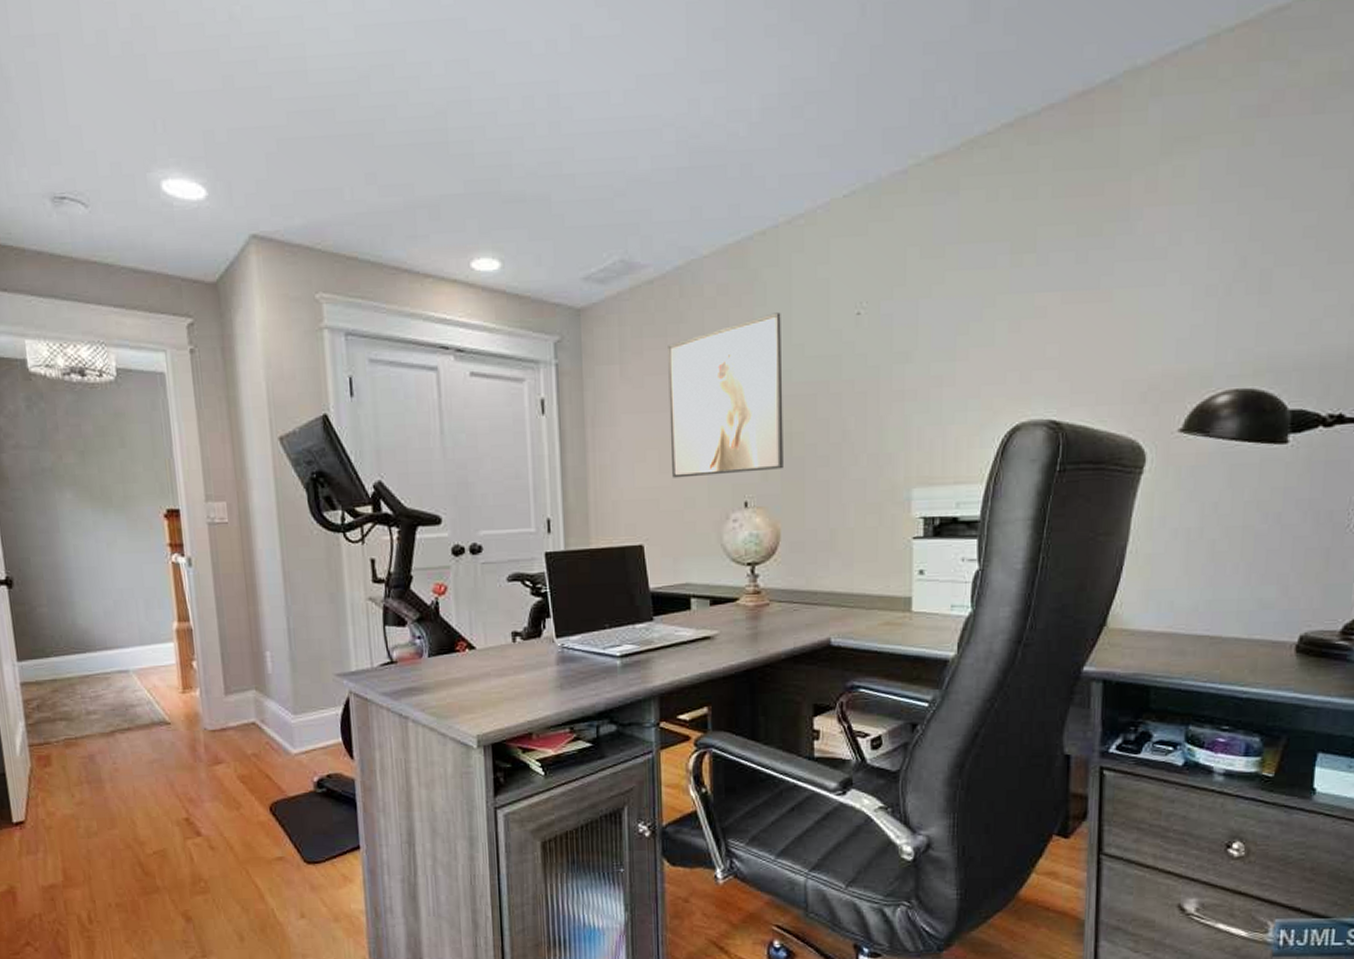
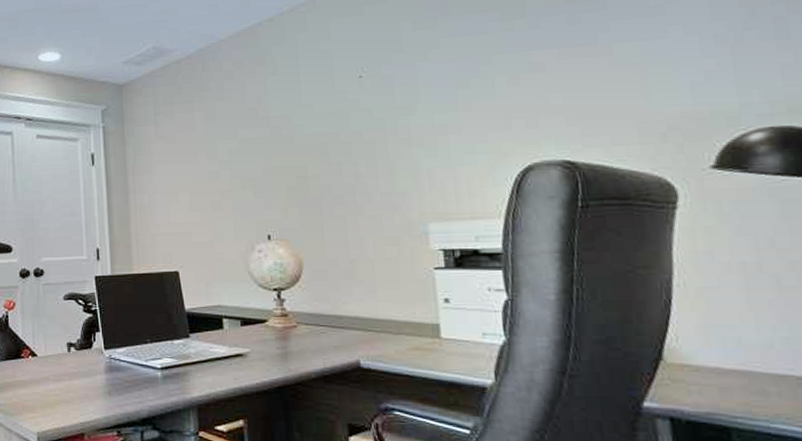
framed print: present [668,312,783,478] -> none [194,79,302,215]

